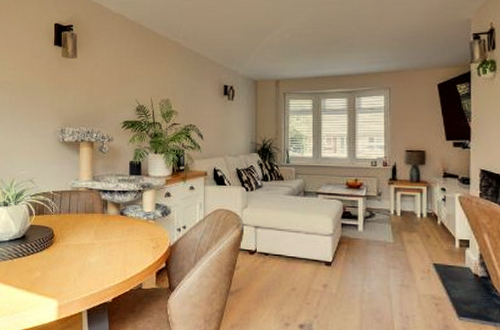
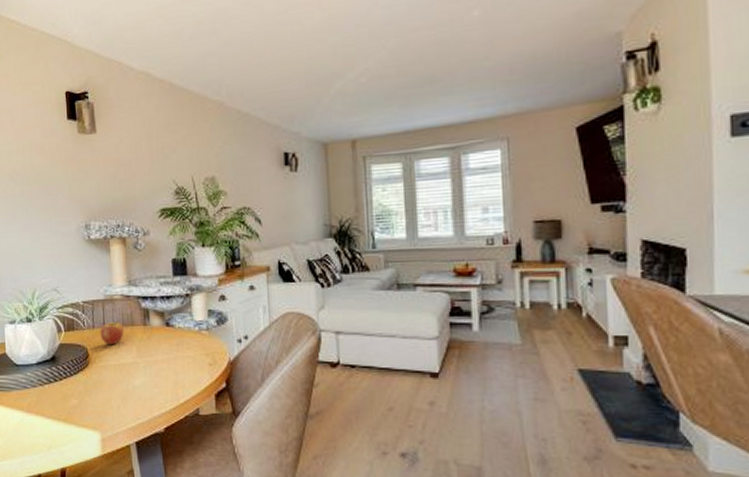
fruit: none [65,208,86,229] -> present [100,321,124,346]

